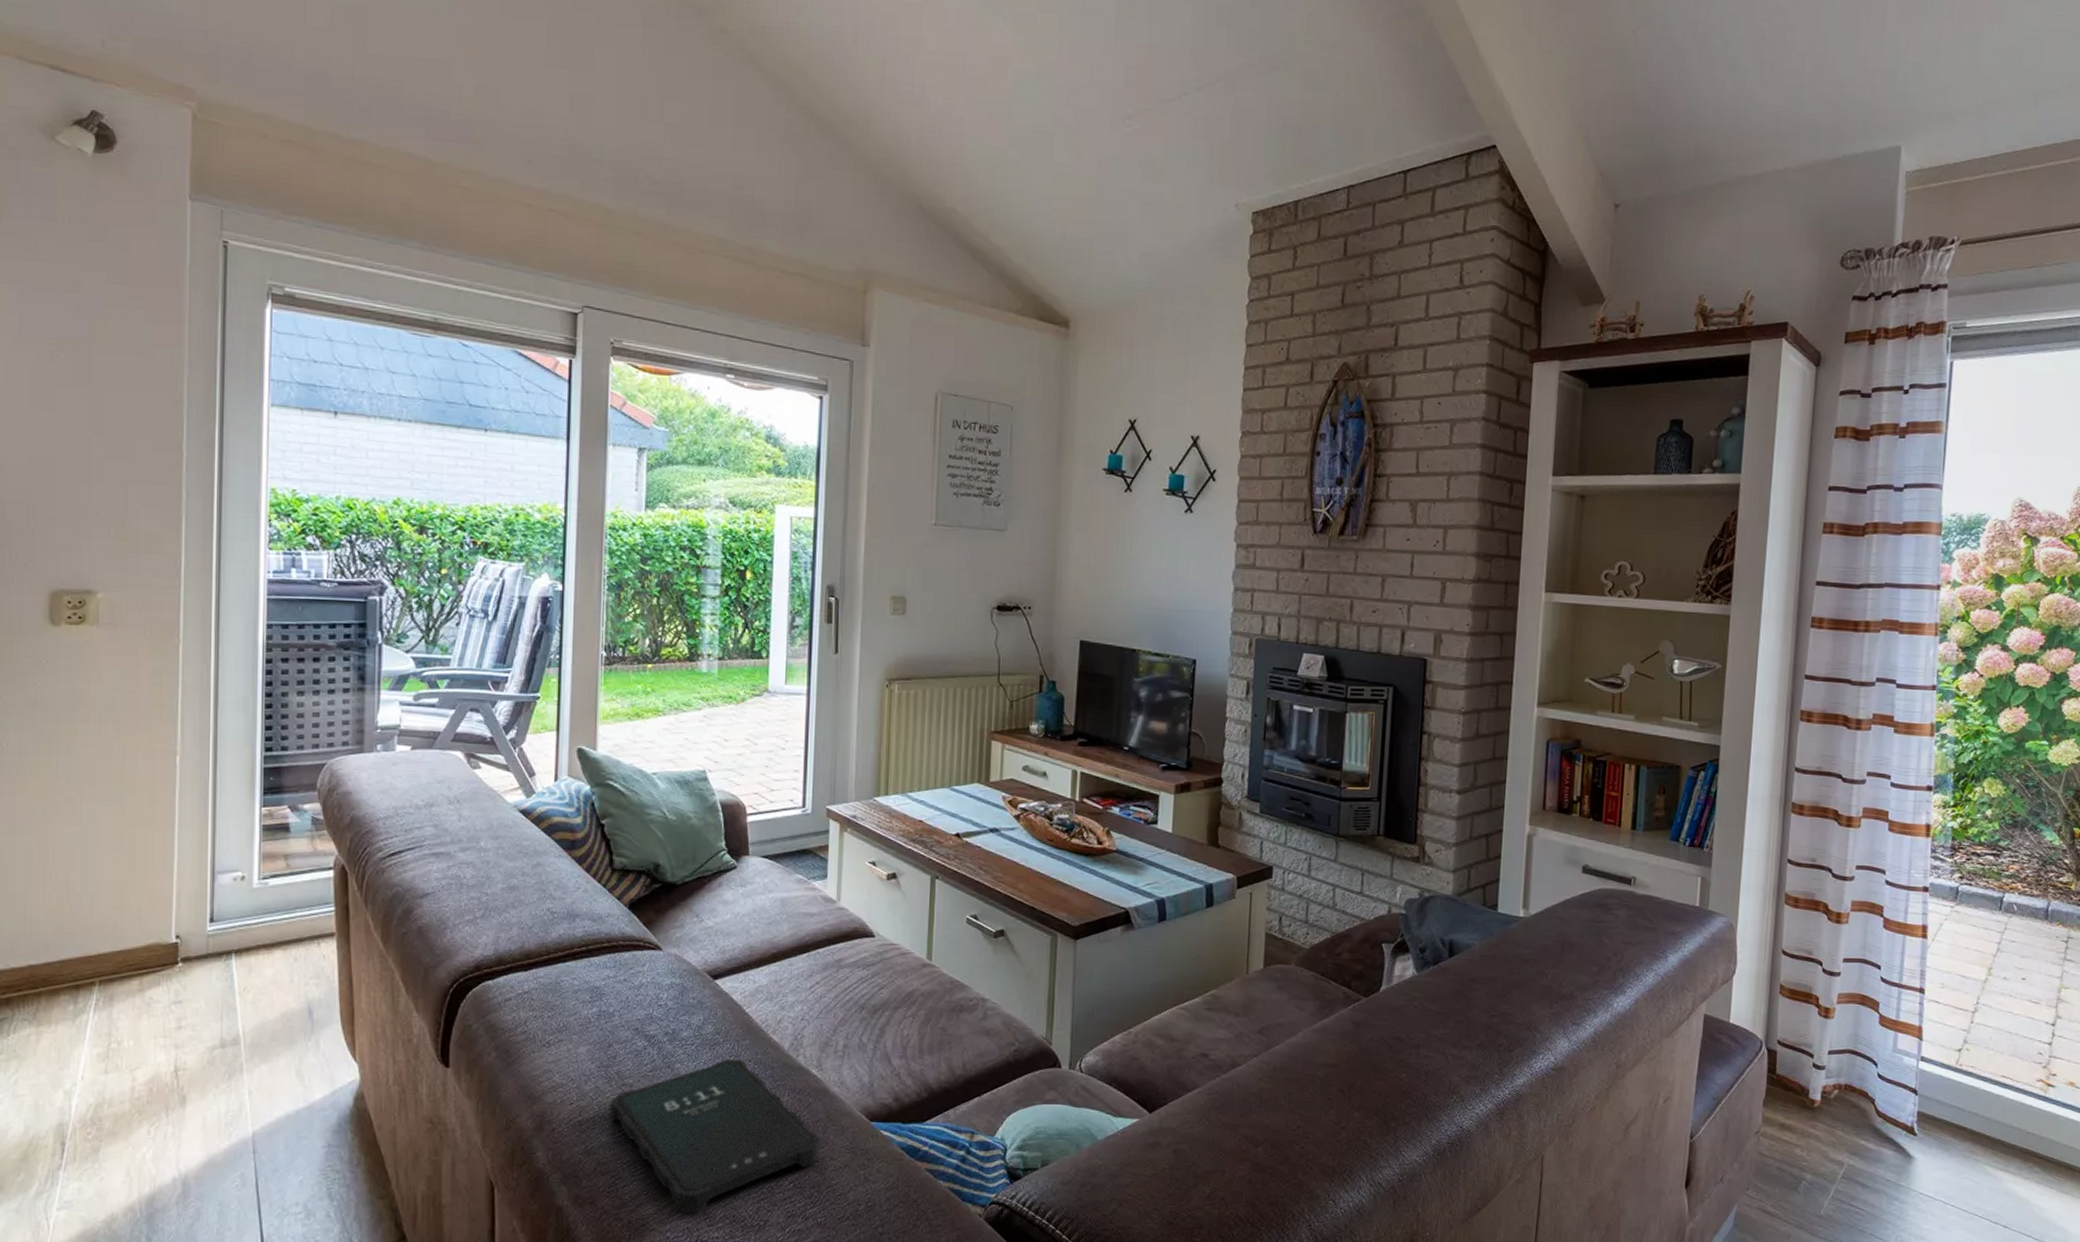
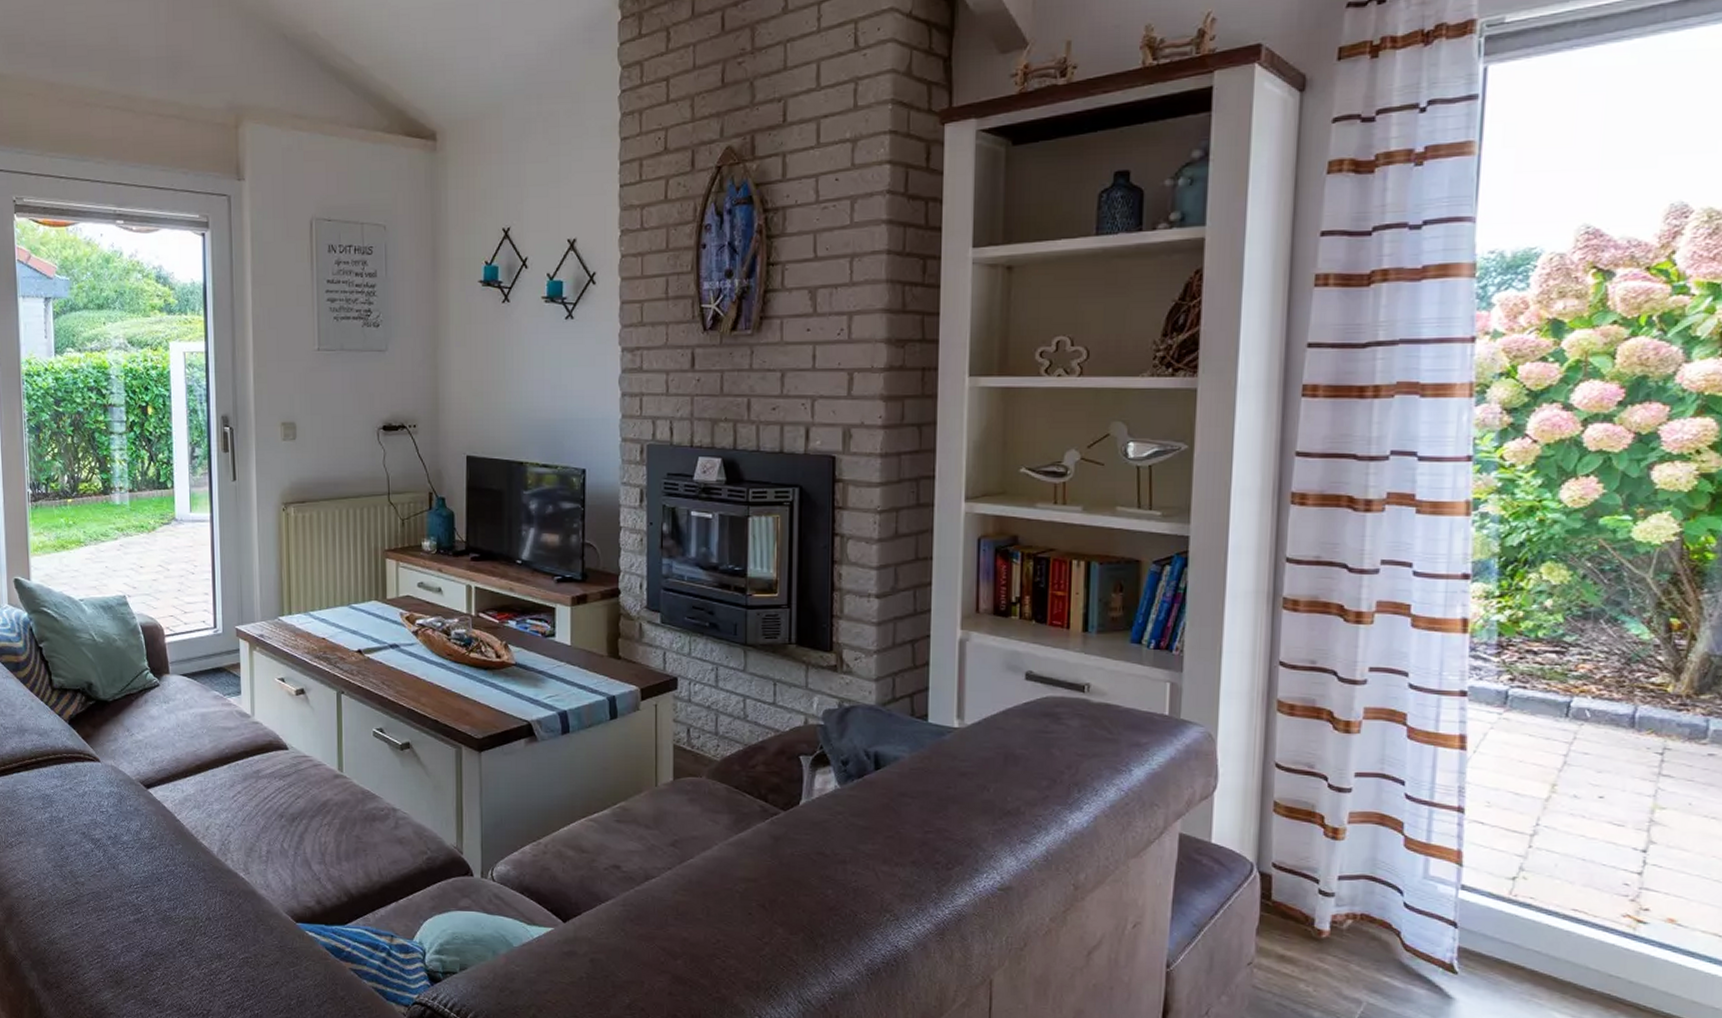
tablet: present [608,1058,821,1214] -> none [65,861,253,1001]

